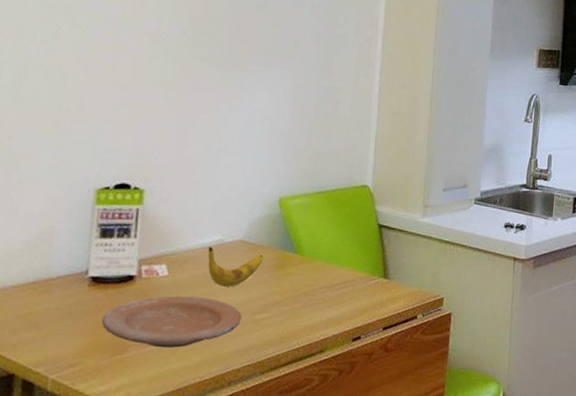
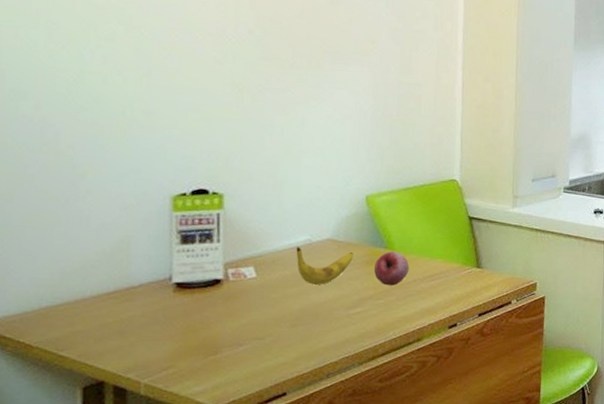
plate: present [101,295,242,348] -> none [191,296,336,346]
fruit: none [282,256,317,292] -> present [373,251,410,286]

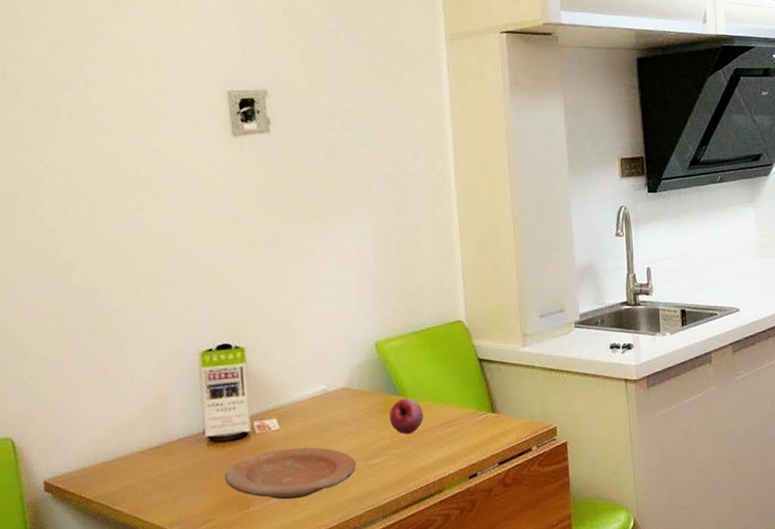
plate: none [191,296,336,346] -> present [224,447,356,499]
banana: present [296,247,353,285] -> none [314,397,368,435]

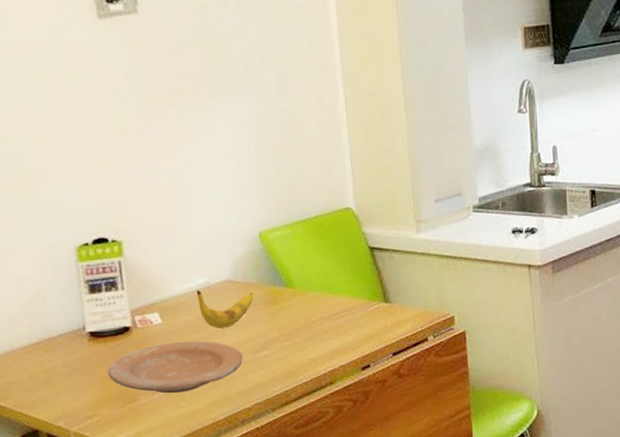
banana: none [314,397,368,435] -> present [196,290,254,328]
fruit: present [389,398,424,434] -> none [275,289,313,326]

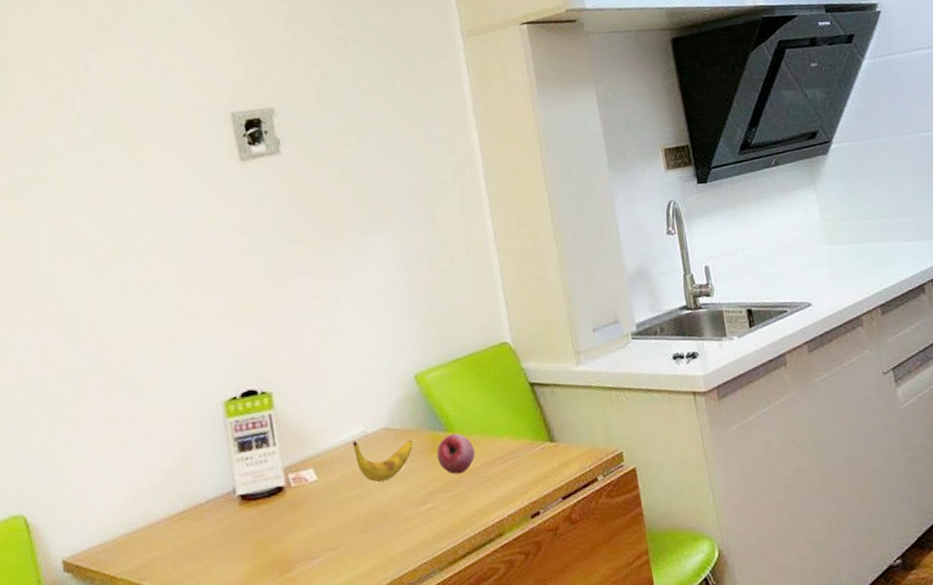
plate: present [107,341,243,393] -> none [261,496,406,559]
fruit: none [275,289,313,326] -> present [436,433,476,474]

